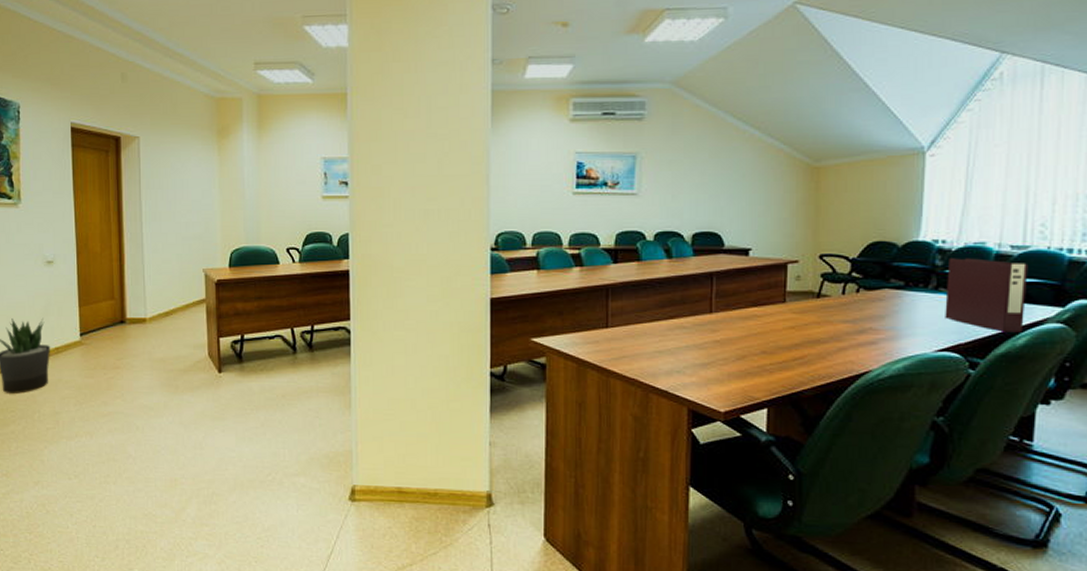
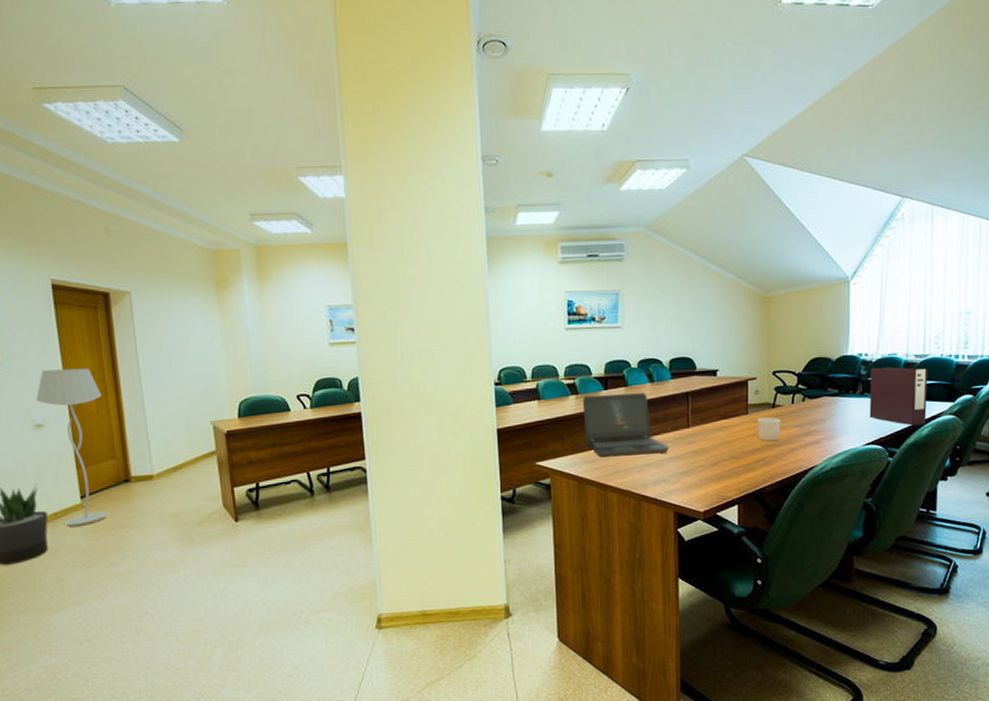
floor lamp: none [48,209,107,363] -> present [35,368,109,527]
laptop computer: none [587,269,686,340] -> present [582,393,669,458]
mug: none [797,307,827,336] -> present [757,417,781,441]

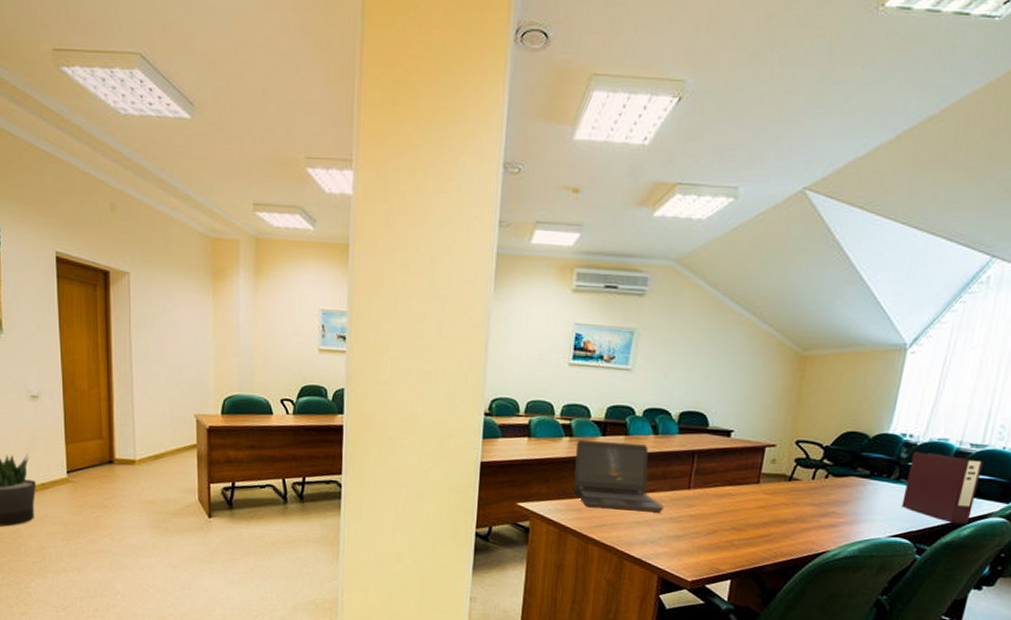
floor lamp: present [35,368,109,527] -> none [33,342,95,500]
mug: present [757,417,781,441] -> none [766,489,796,517]

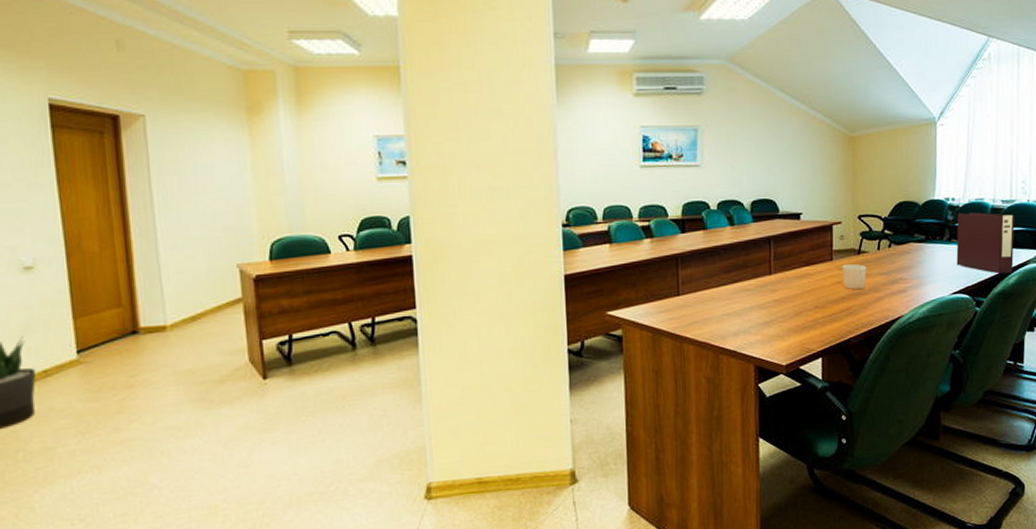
laptop computer: present [573,440,664,513] -> none [657,237,750,307]
mug: none [766,489,796,517] -> present [842,264,867,289]

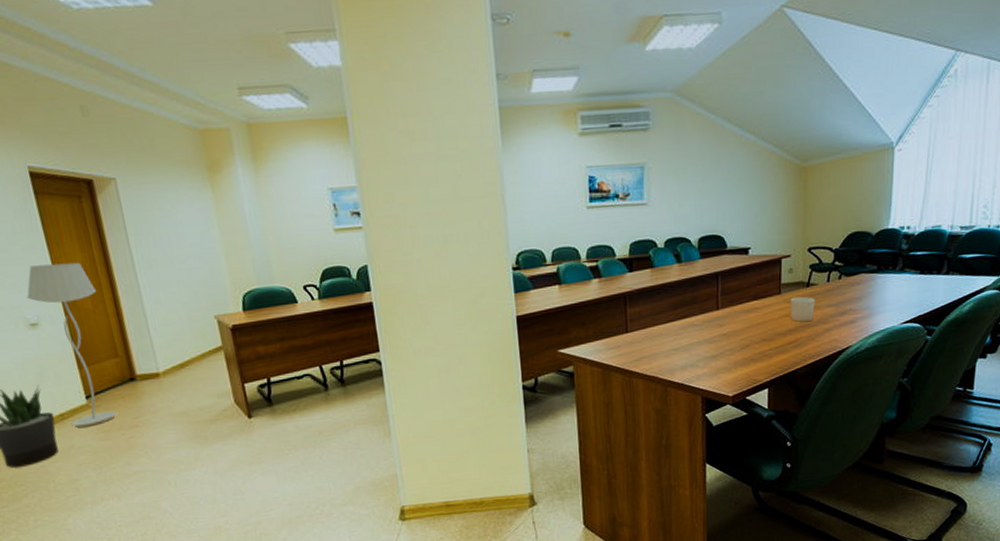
floor lamp: none [24,201,111,386] -> present [26,262,117,428]
binder: present [956,212,1015,274] -> none [909,240,973,302]

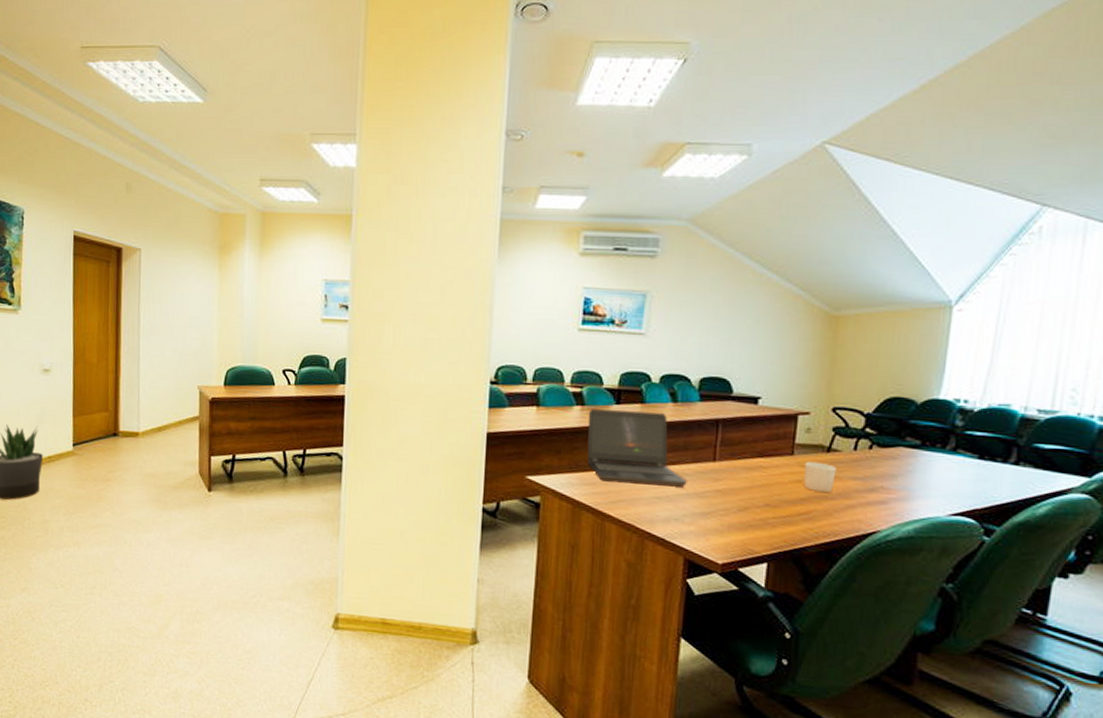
floor lamp: present [26,262,117,428] -> none [46,318,104,473]
laptop computer: none [606,274,697,343] -> present [587,409,687,487]

